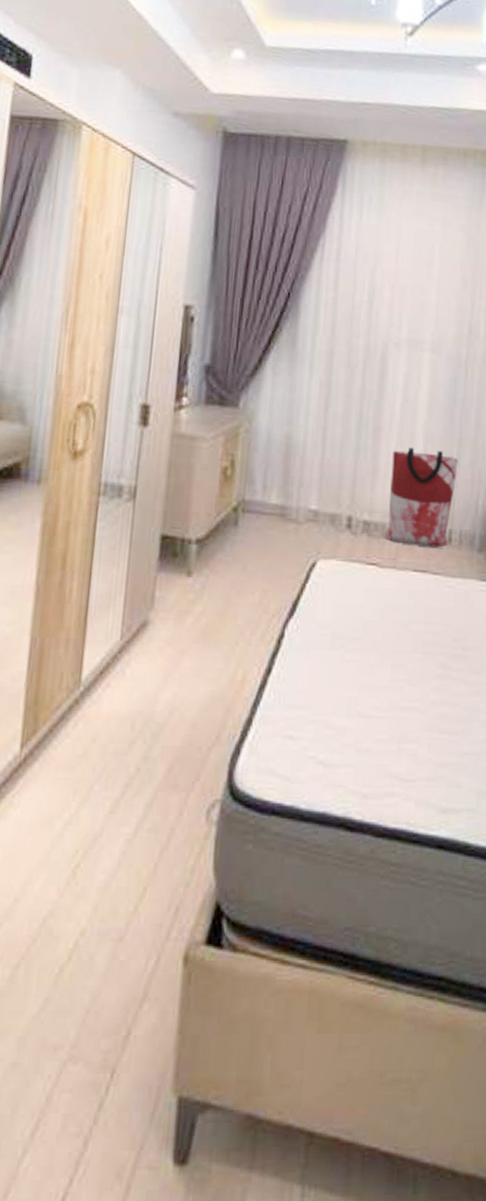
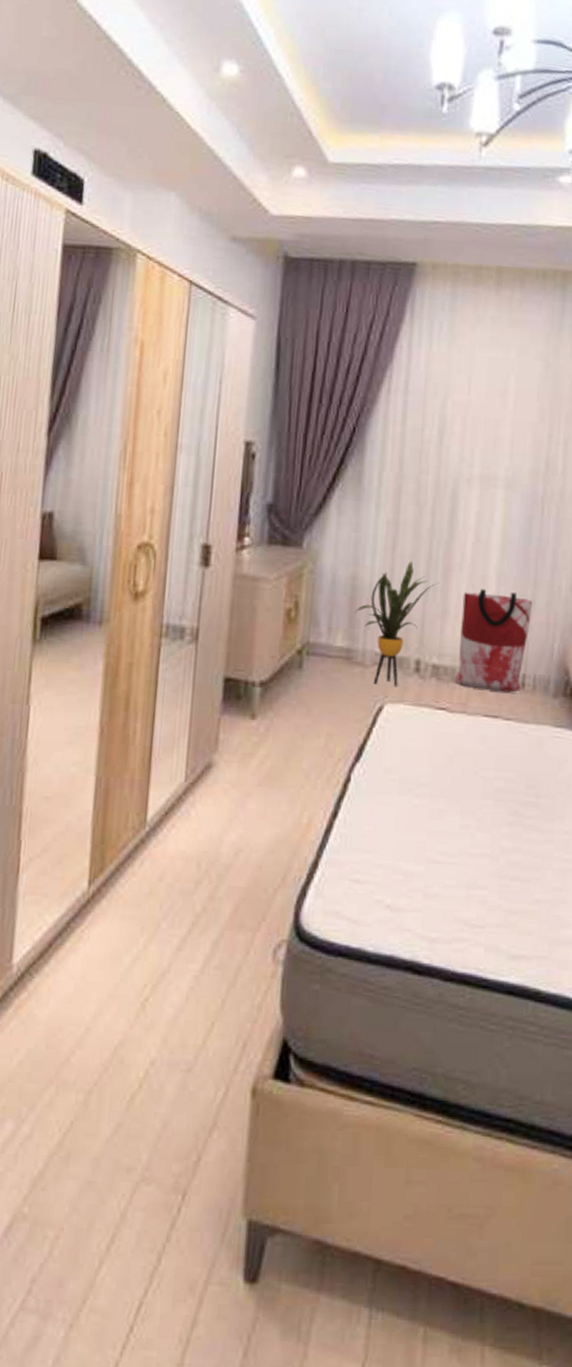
house plant: none [289,421,371,543] -> present [355,561,440,687]

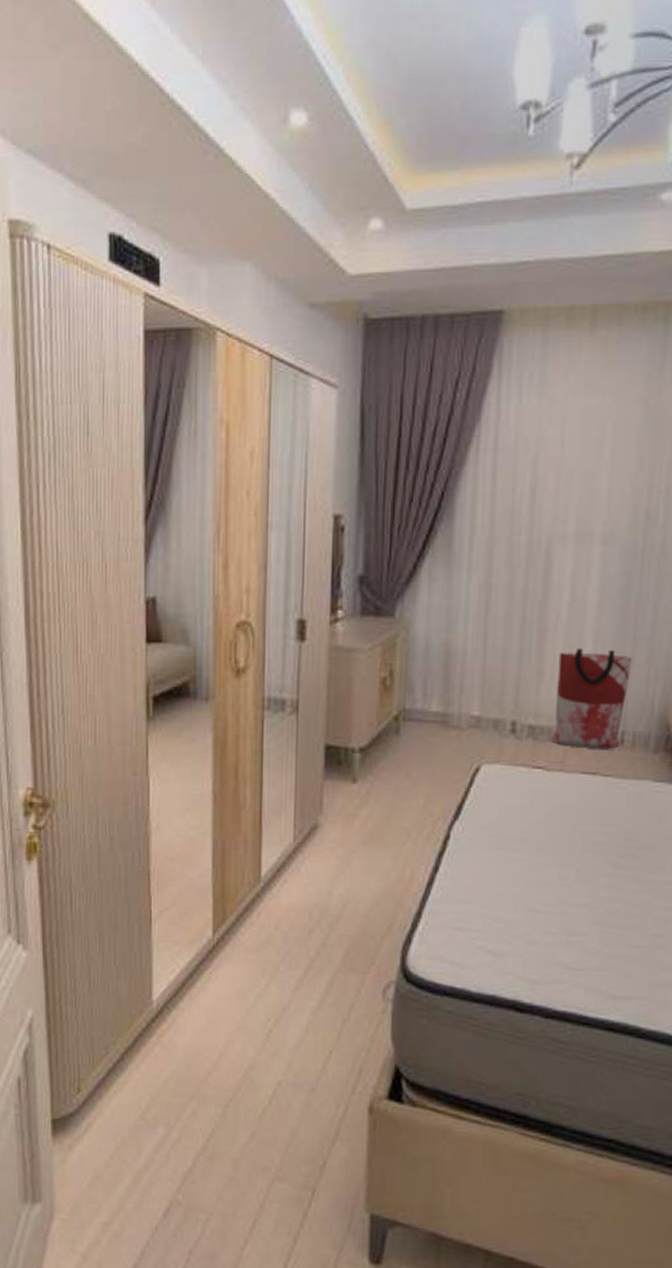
house plant: present [355,561,440,687] -> none [449,624,535,748]

